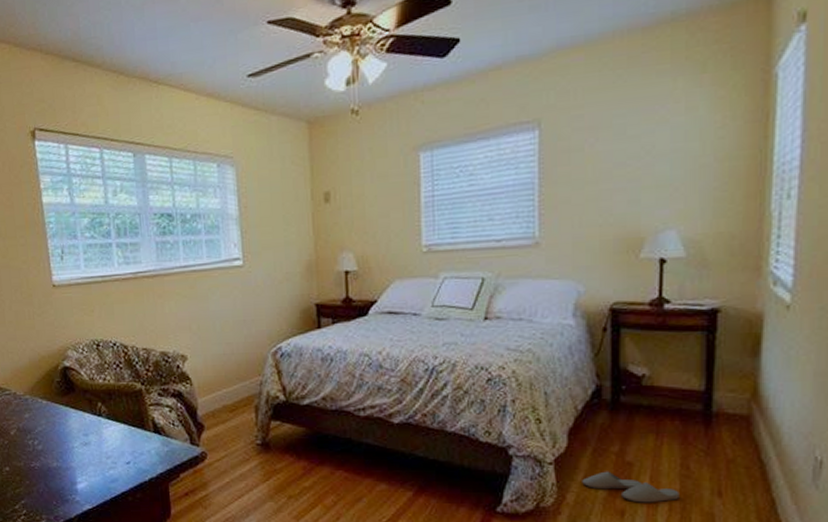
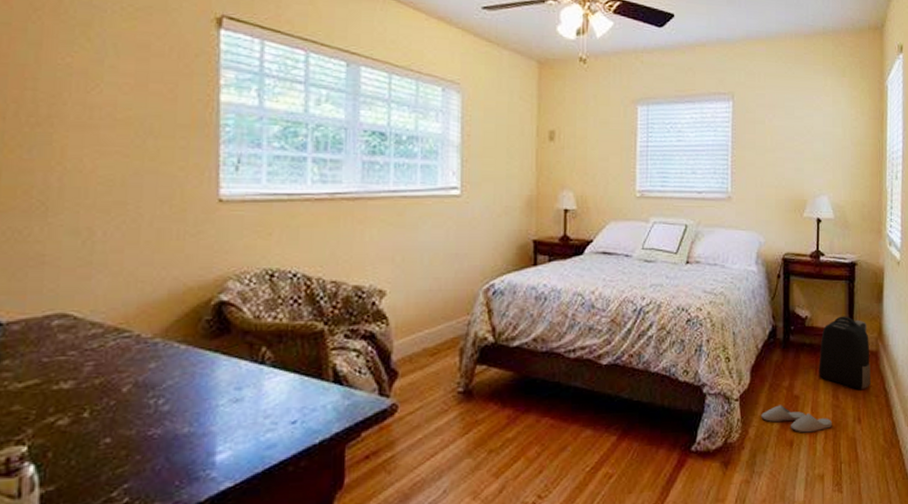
backpack: none [661,373,740,460] -> present [819,316,872,390]

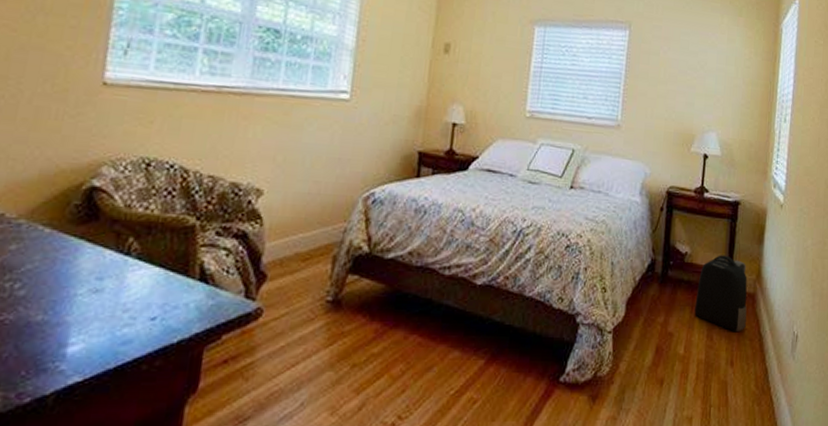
slippers: present [761,404,832,433] -> none [633,341,704,372]

